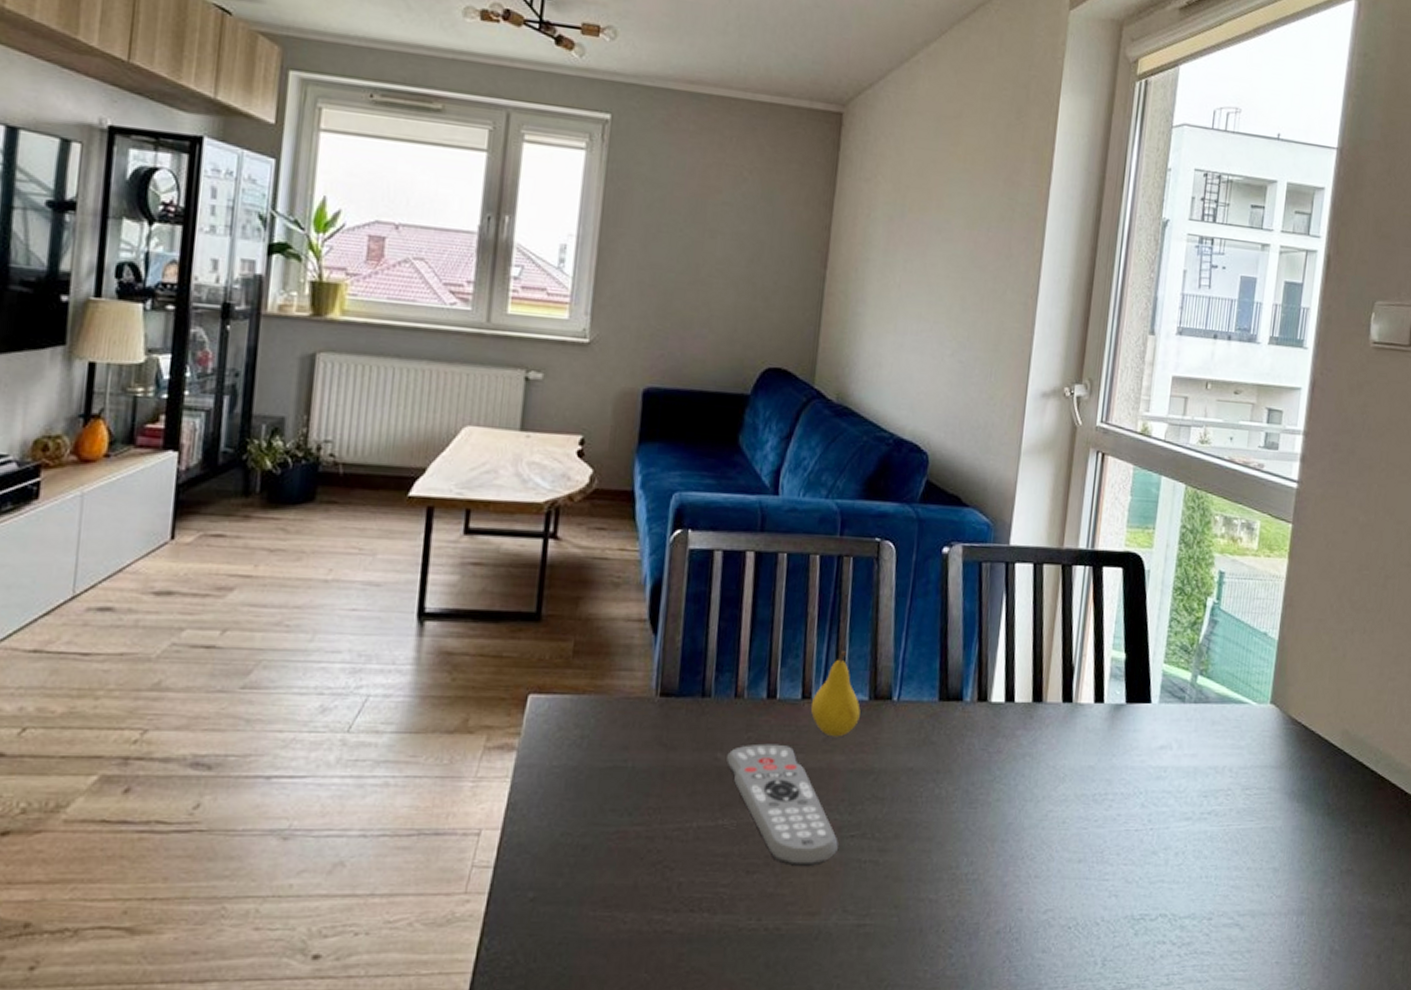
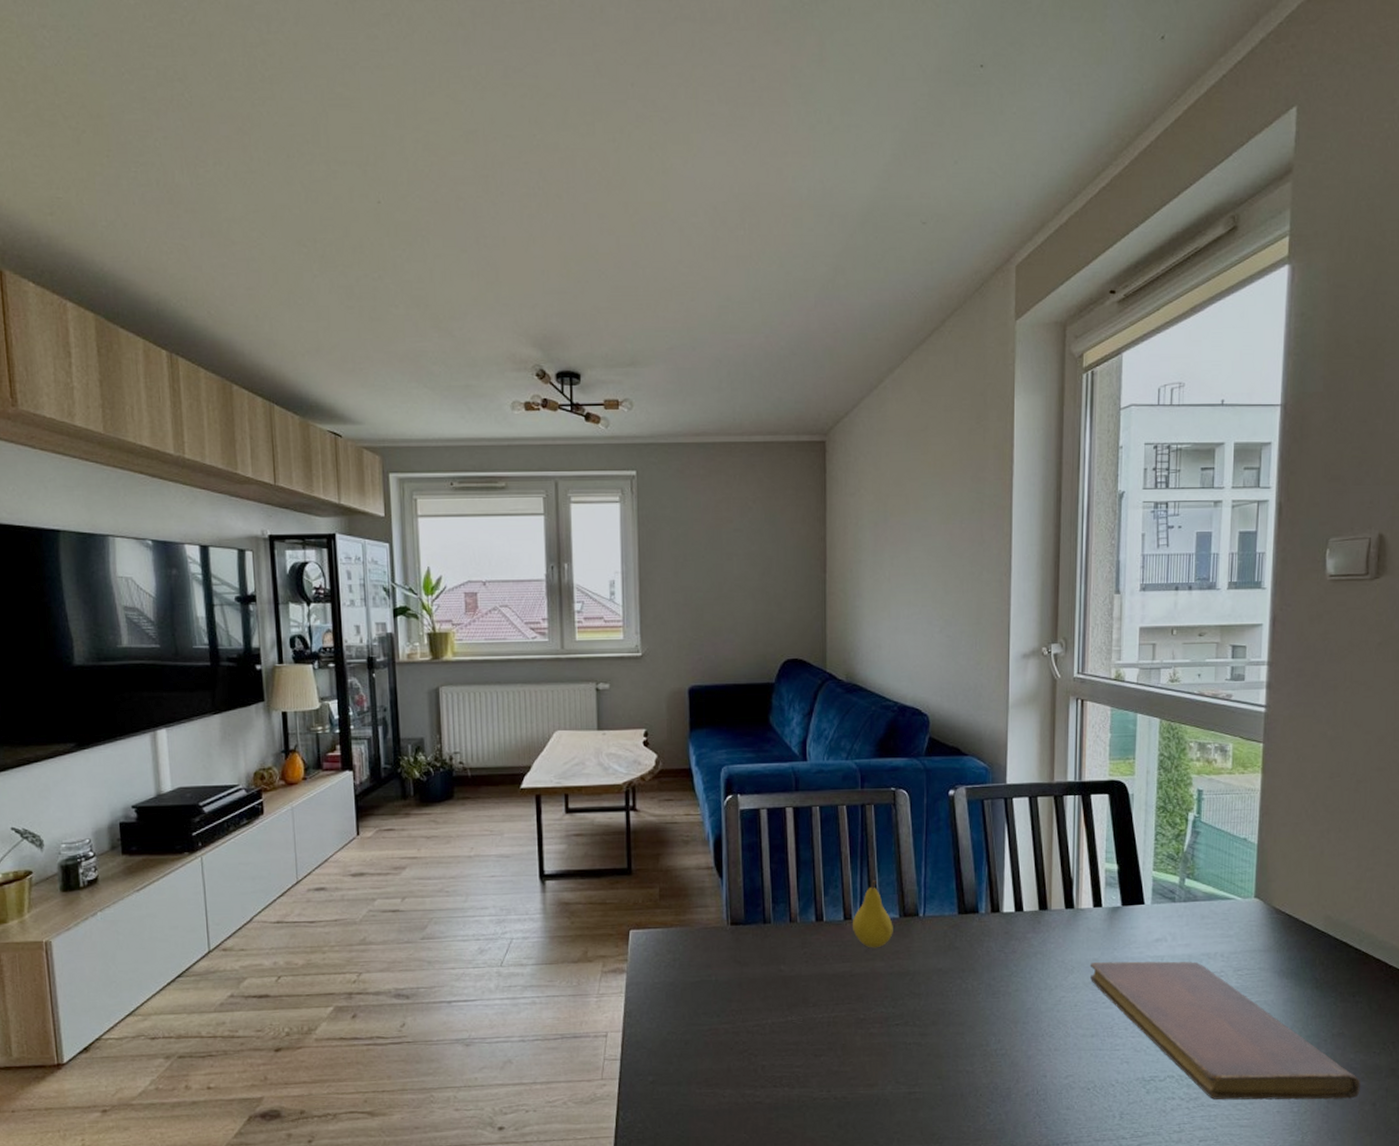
remote control: present [726,743,838,866] -> none [789,956,886,1049]
notebook: none [1083,770,1367,950] -> present [1089,961,1360,1100]

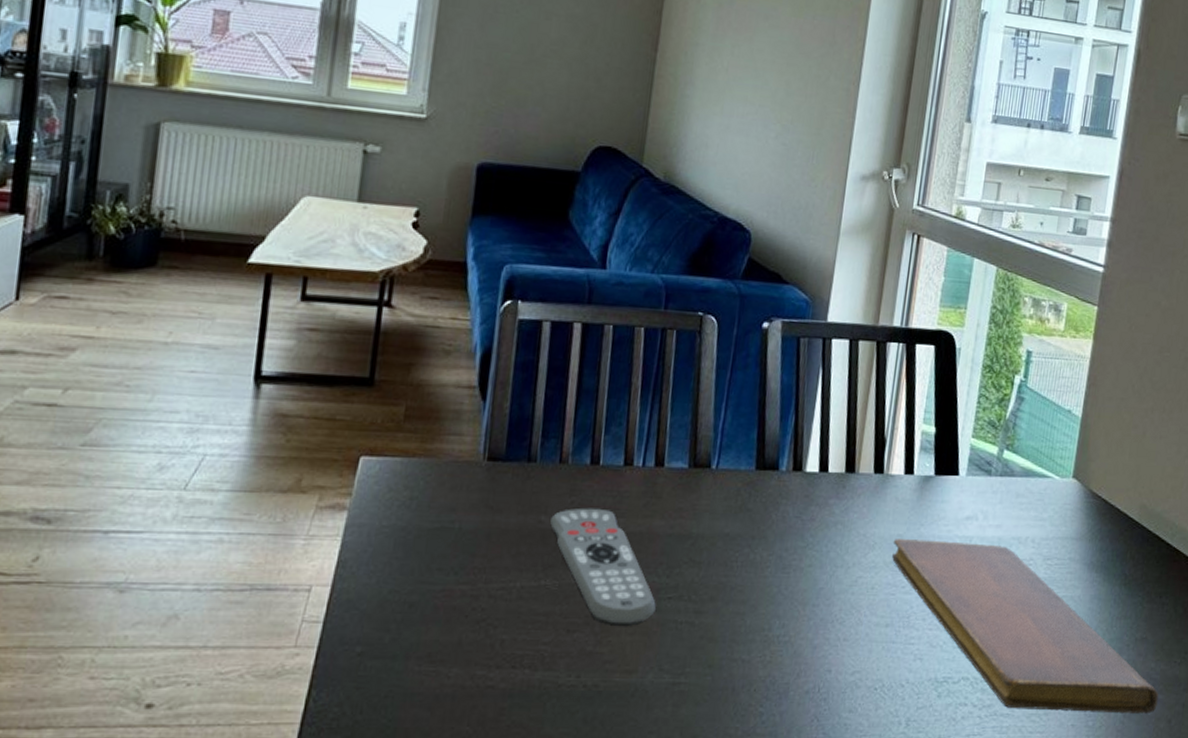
remote control: none [789,956,886,1049] -> present [550,508,656,626]
fruit: present [852,880,893,948] -> none [632,420,680,503]

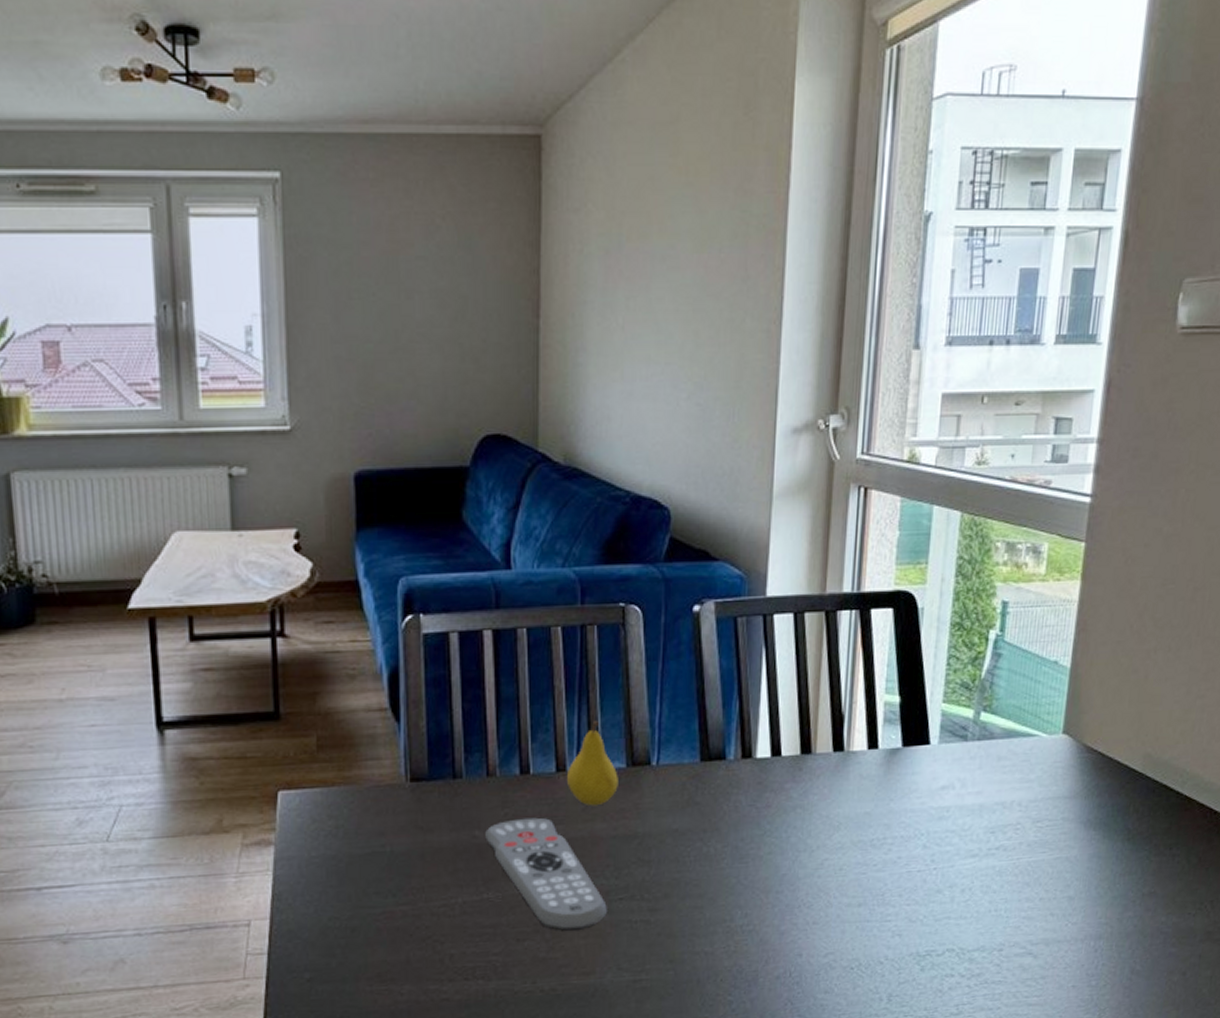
fruit: none [632,420,680,503] -> present [566,721,618,806]
notebook: present [892,539,1159,714] -> none [860,812,1171,976]

